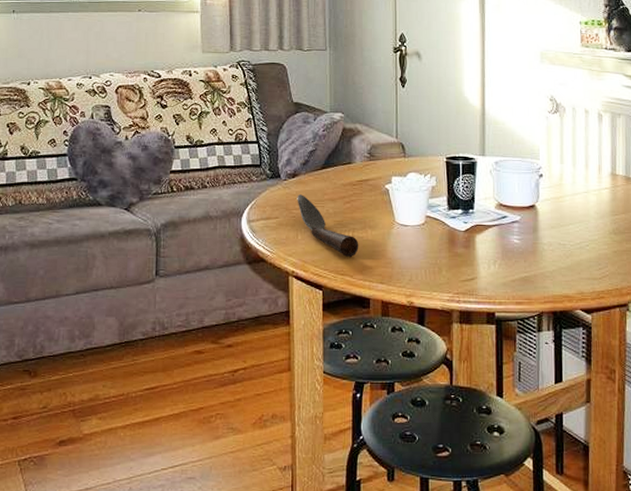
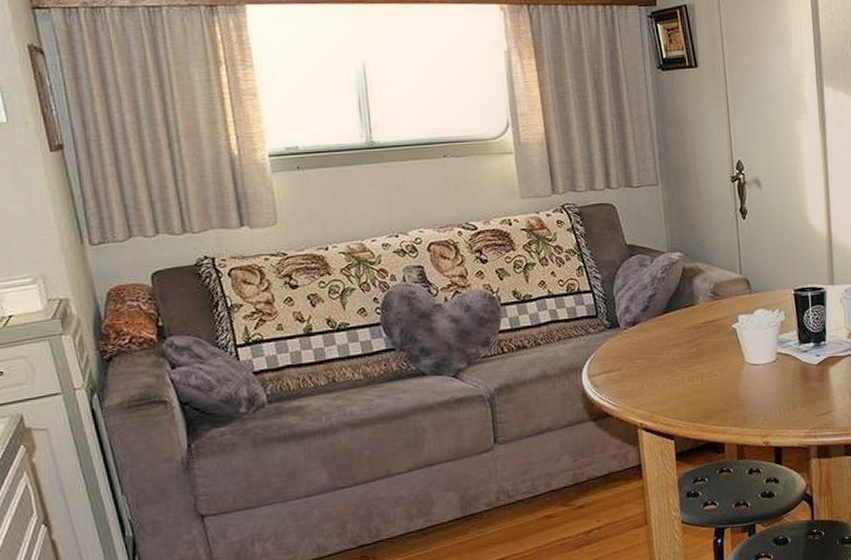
spoon: present [297,194,359,257] -> none [639,343,709,403]

